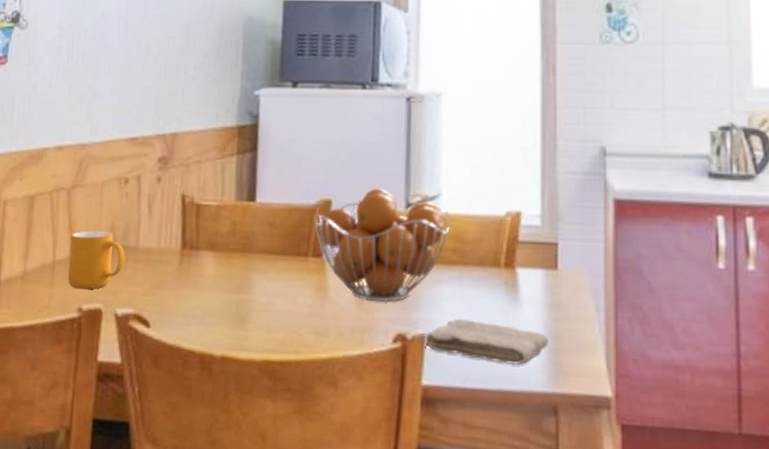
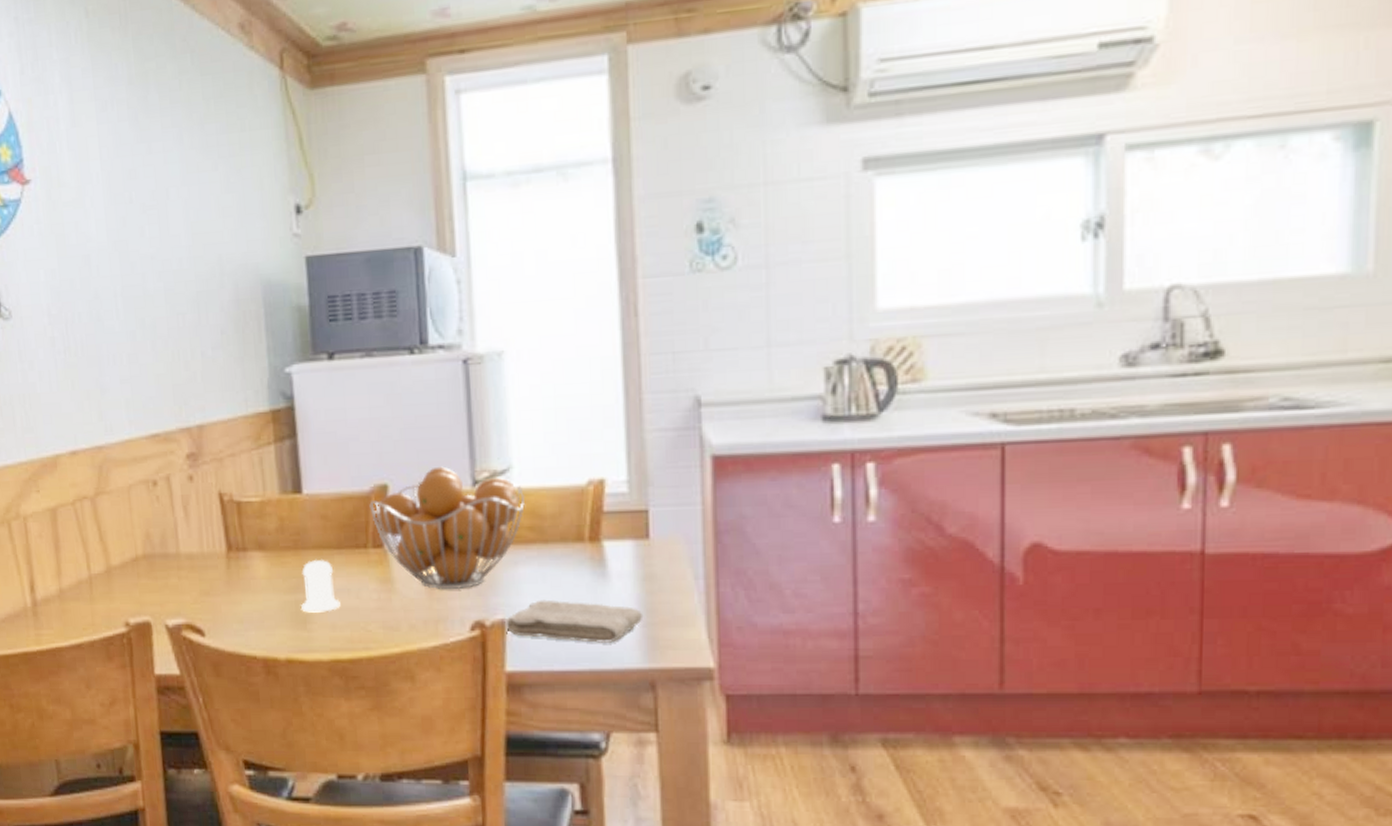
mug: present [68,230,125,290] -> none [103,540,167,603]
salt shaker: none [242,263,277,314] -> present [301,560,340,613]

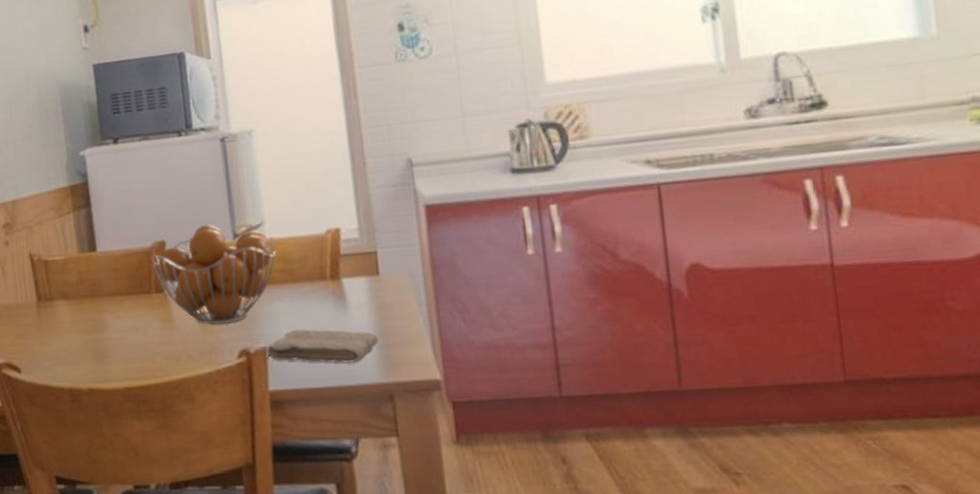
salt shaker: present [301,560,340,613] -> none [98,305,131,349]

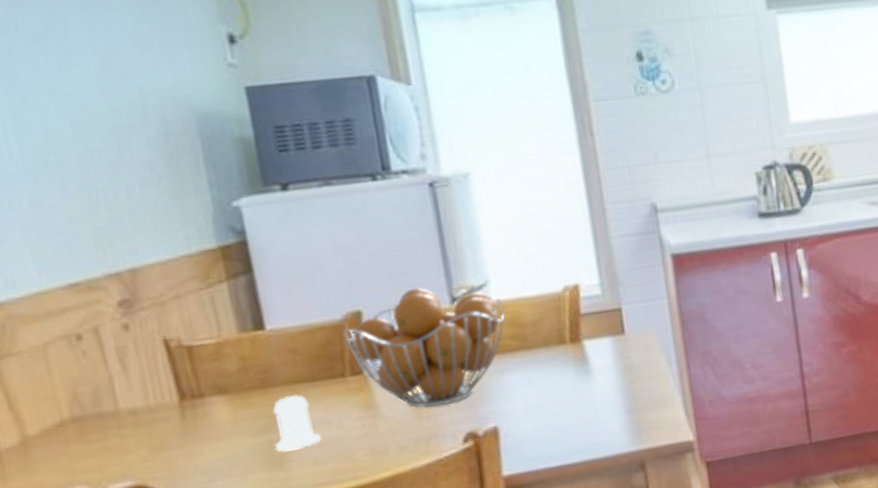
salt shaker: none [98,305,131,349] -> present [272,395,321,452]
washcloth: present [265,328,379,363] -> none [496,397,627,441]

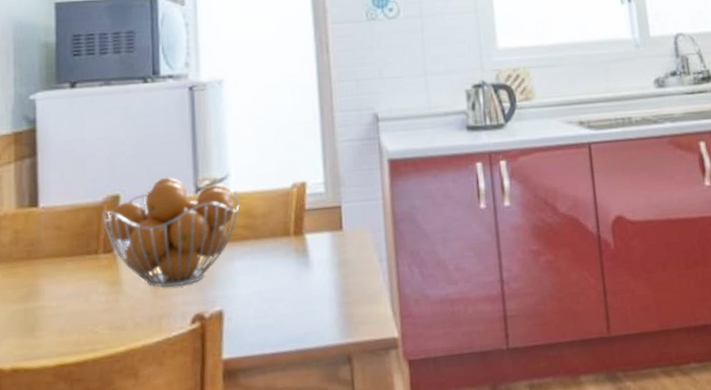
salt shaker: present [272,395,321,452] -> none [31,268,69,320]

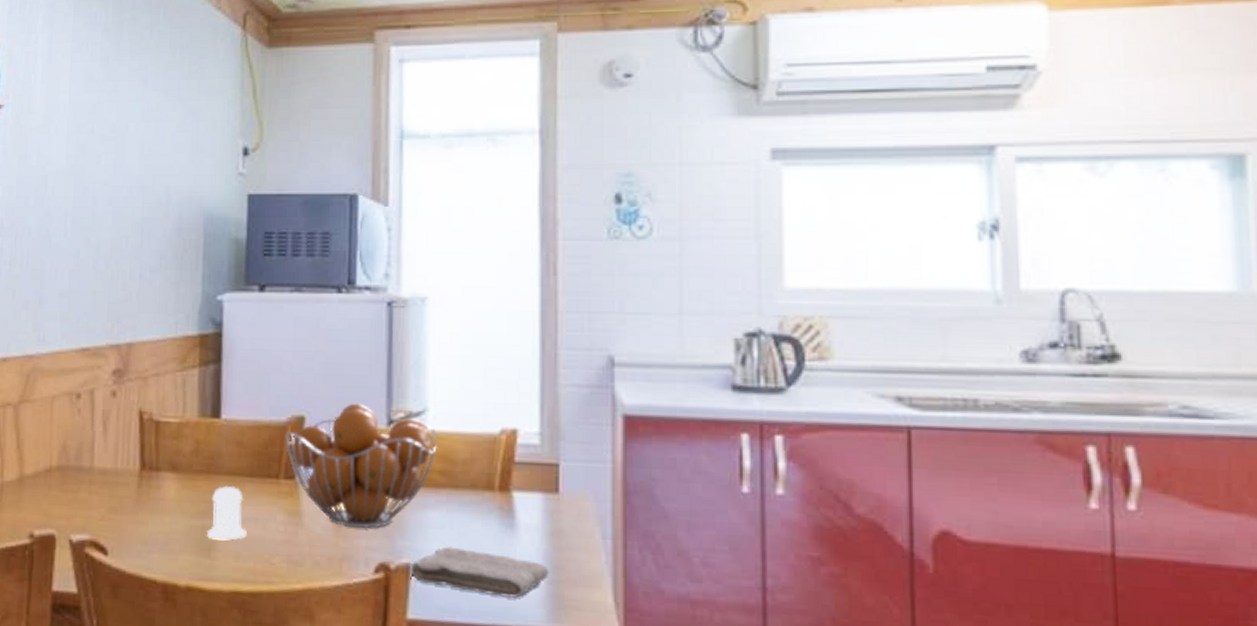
salt shaker: none [31,268,69,320] -> present [207,486,247,541]
washcloth: none [221,288,340,325] -> present [409,546,550,598]

